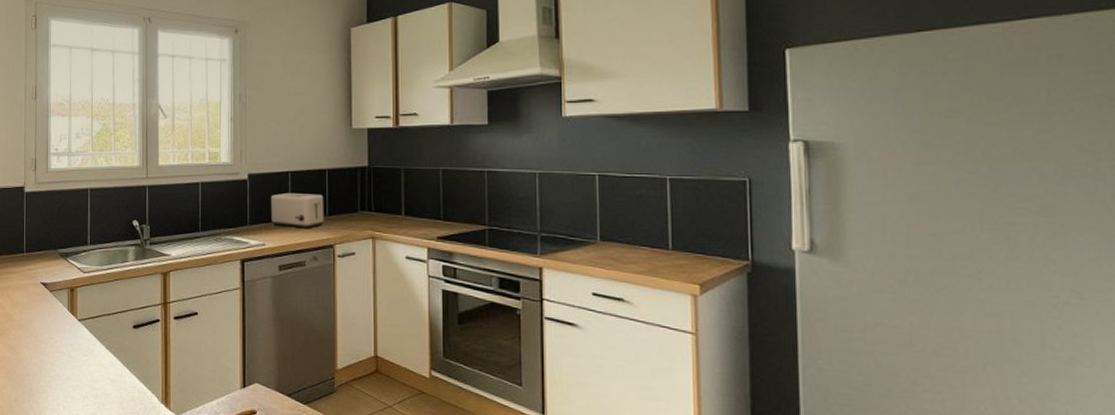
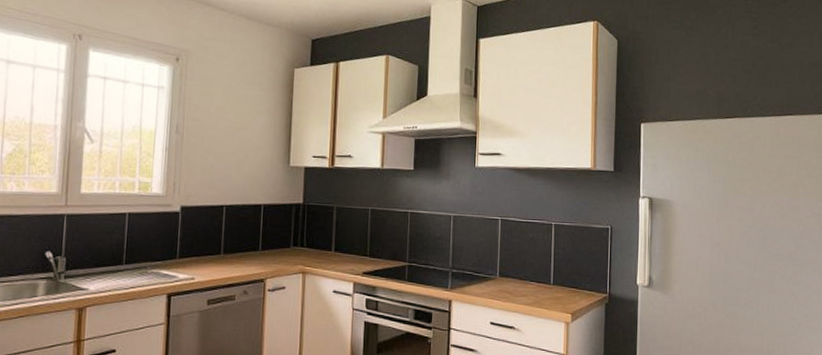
toaster: present [270,192,324,229] -> none [202,226,258,263]

